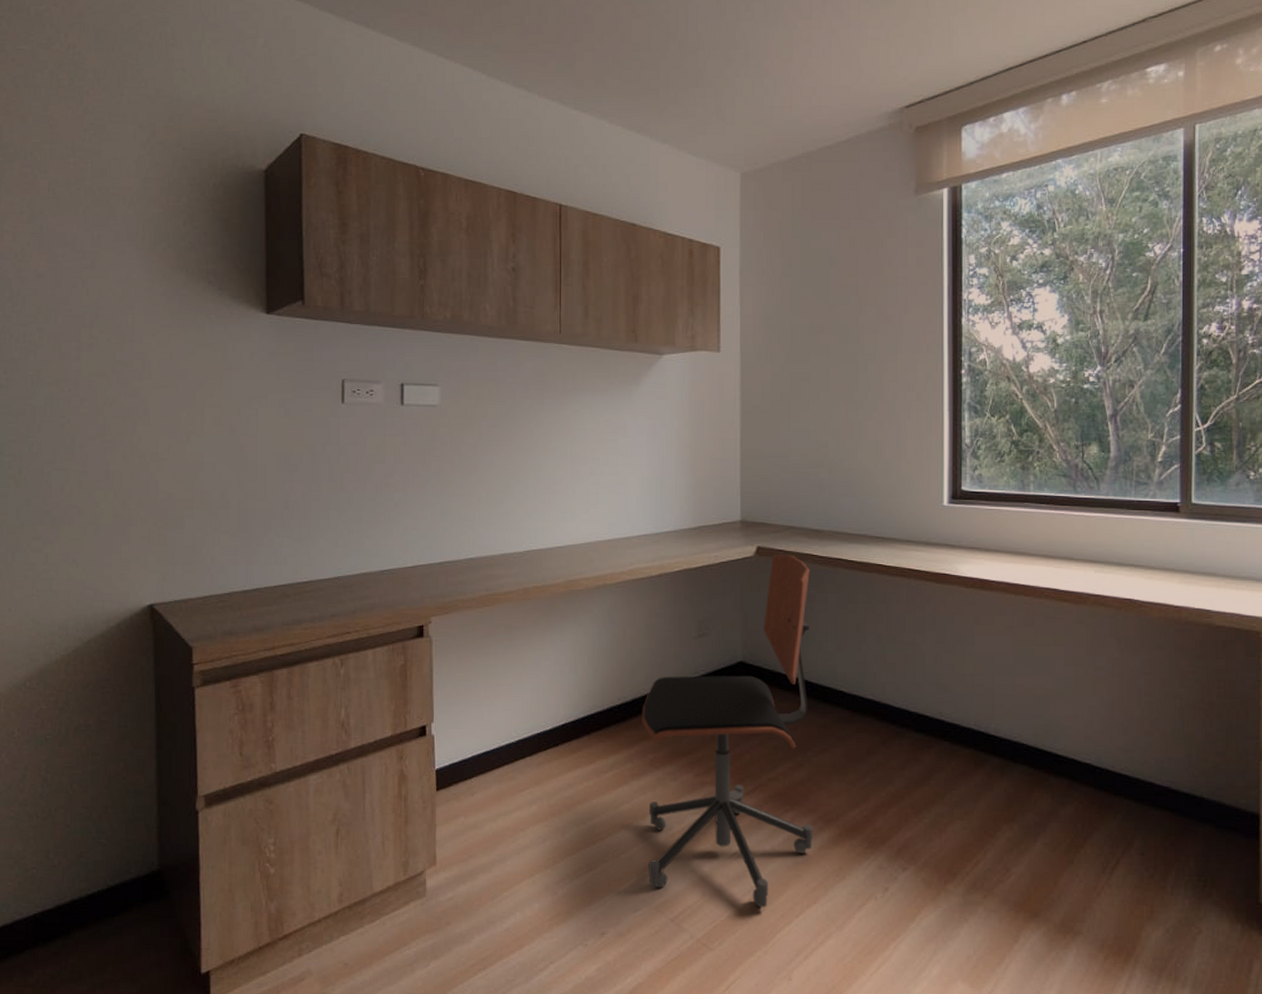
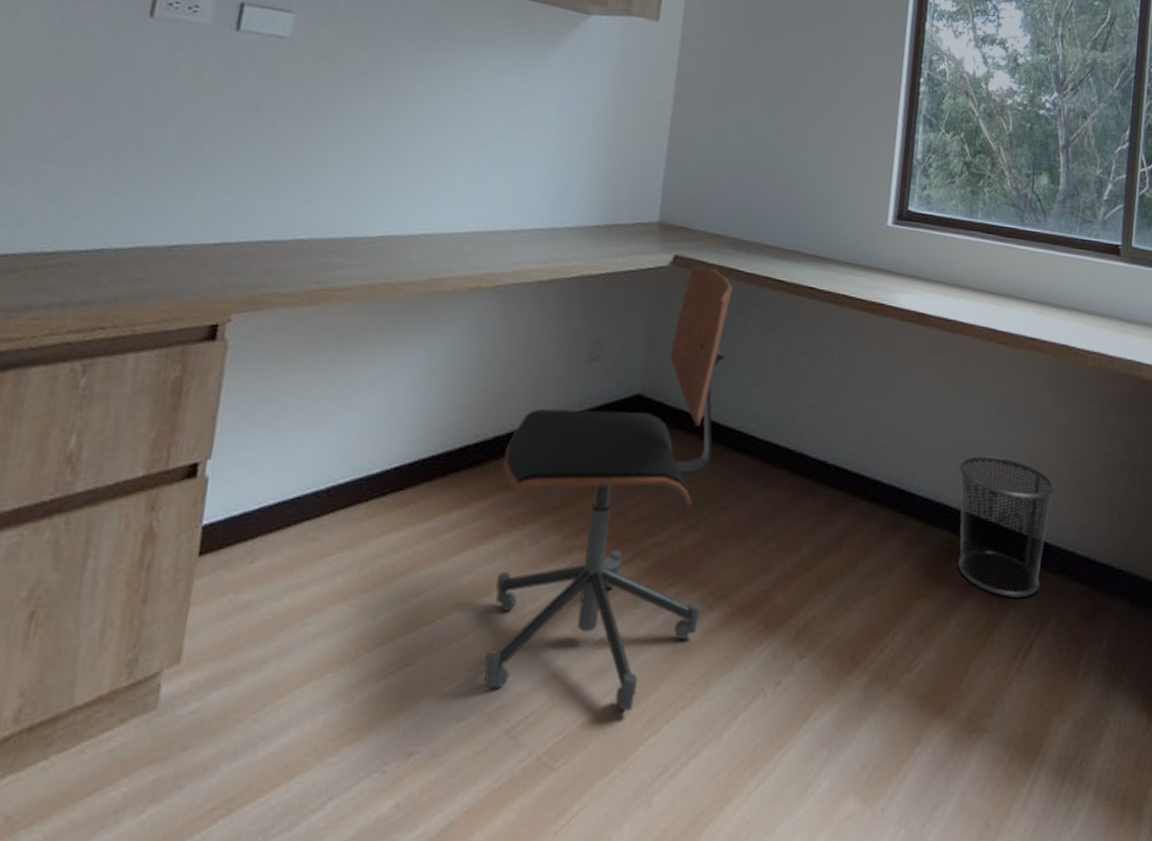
waste bin: none [1033,700,1129,822] -> present [957,455,1055,598]

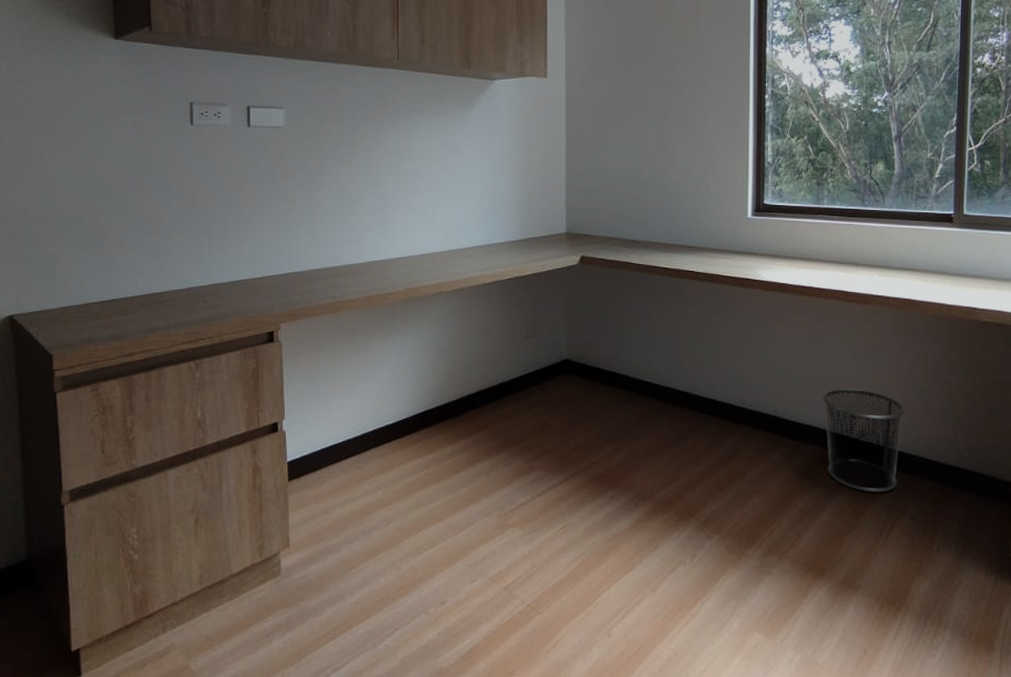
office chair: present [484,266,733,711] -> none [477,263,630,575]

